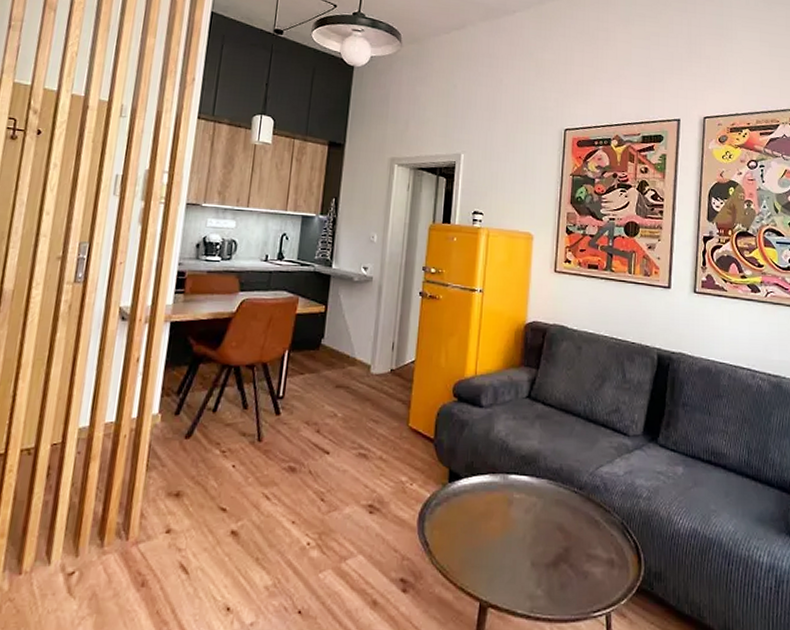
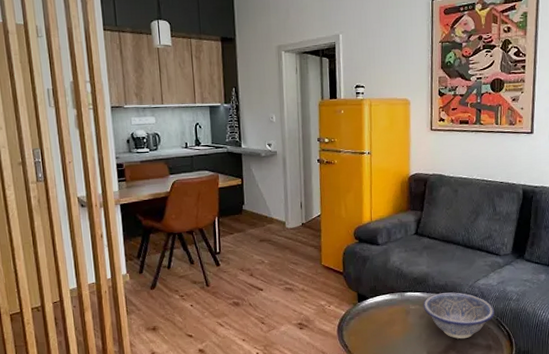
decorative bowl: none [530,479,621,548] -> present [423,292,495,339]

